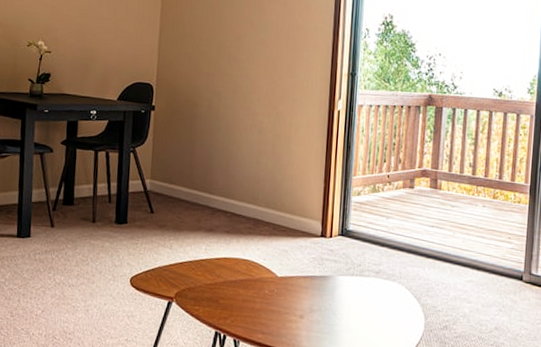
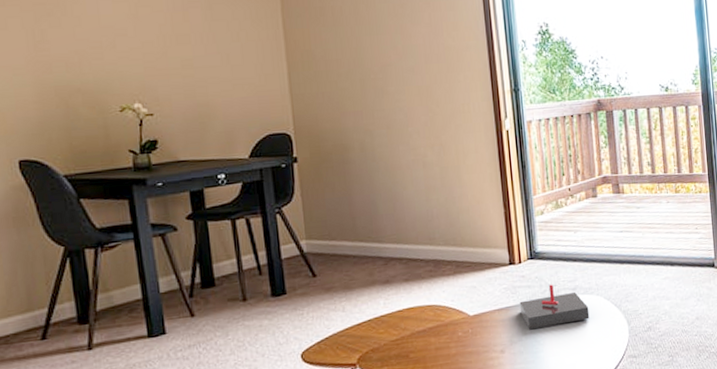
candle: none [323,262,389,305] -> present [519,283,590,330]

